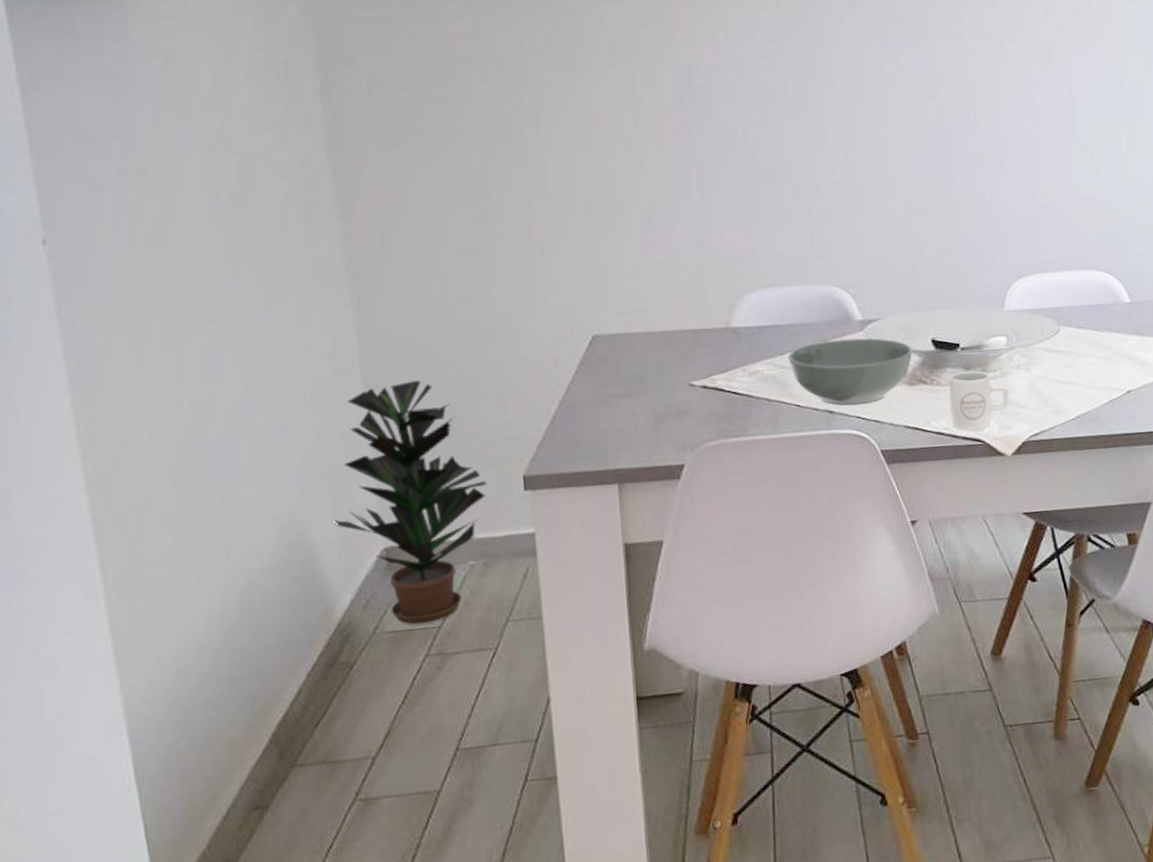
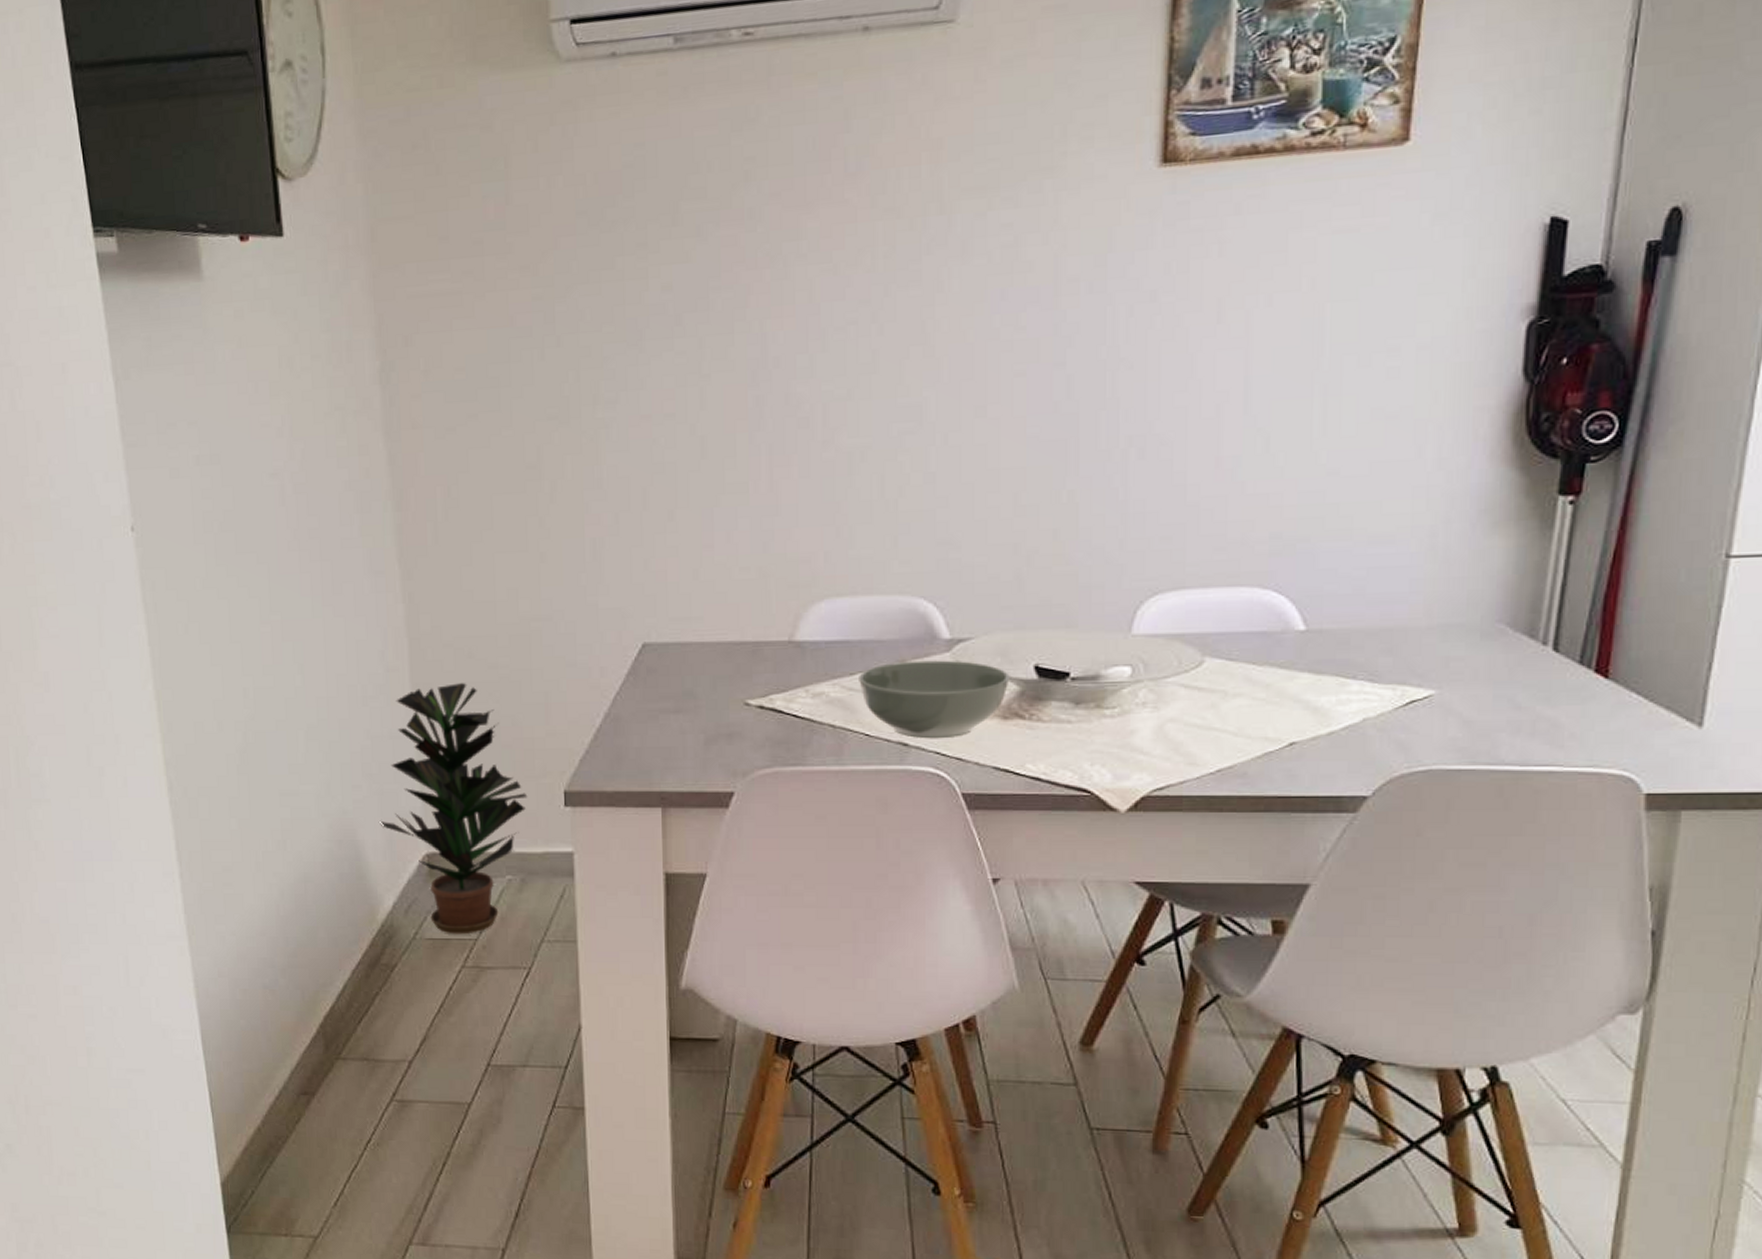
mug: present [949,370,1010,431] -> none [1052,706,1129,778]

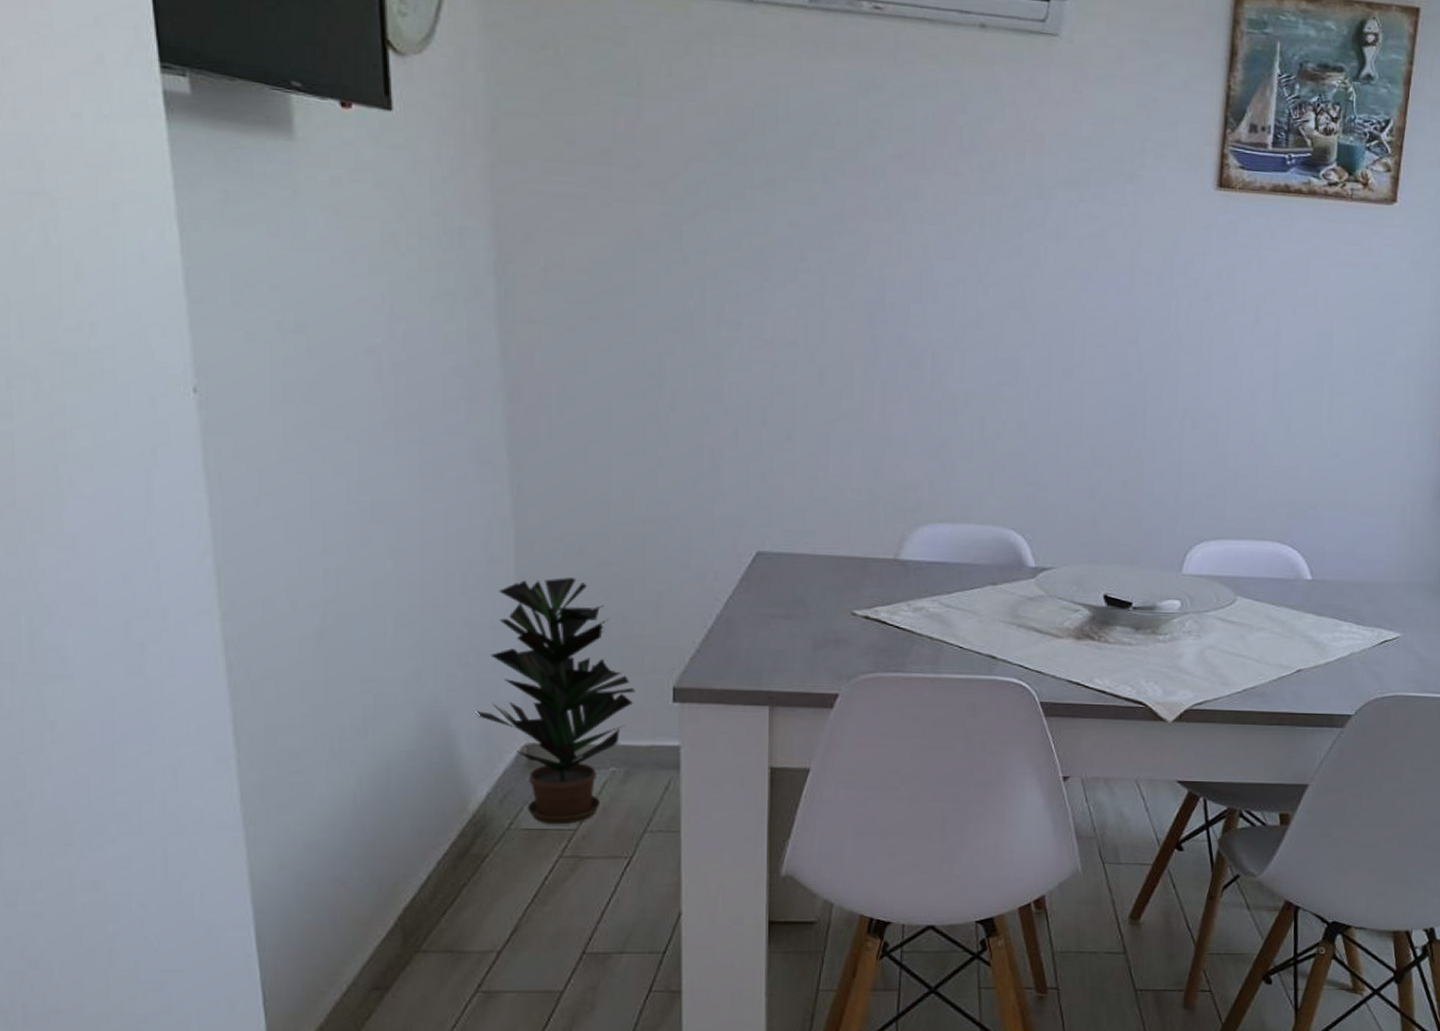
bowl: present [859,660,1010,739] -> none [955,584,1084,654]

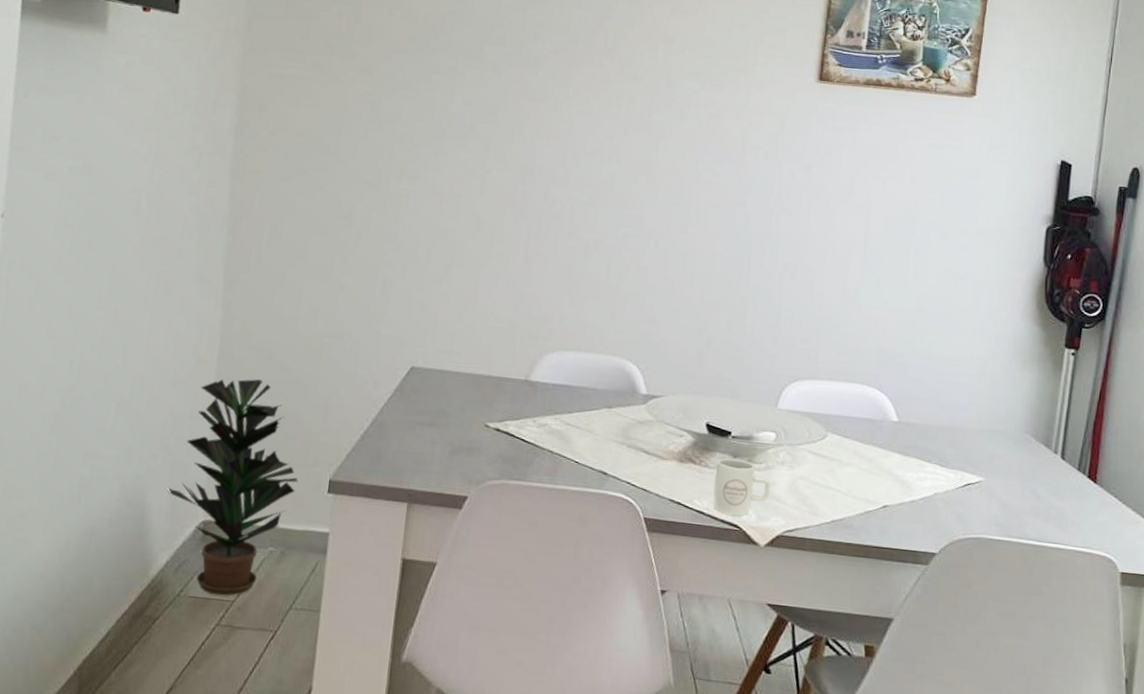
mug: none [1115,631,1177,693] -> present [713,458,771,517]

